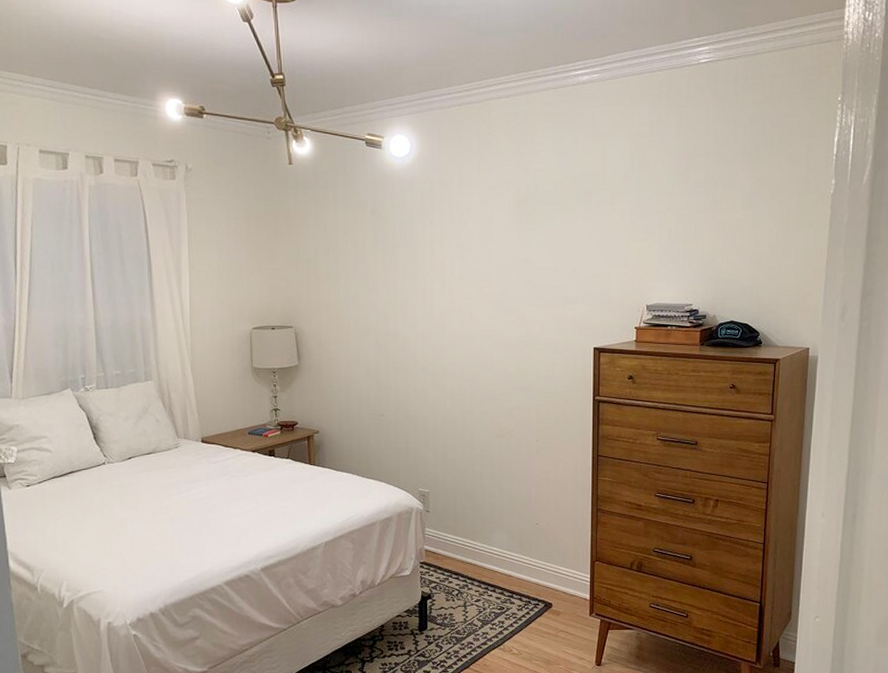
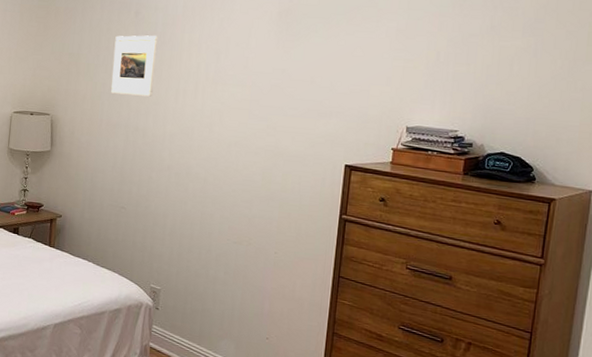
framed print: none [353,234,399,299] -> present [111,35,158,97]

